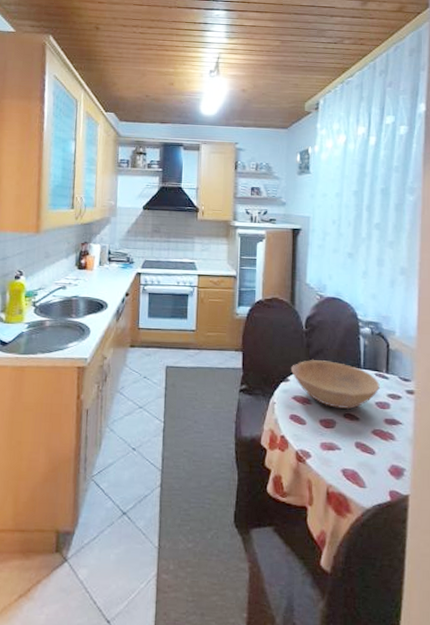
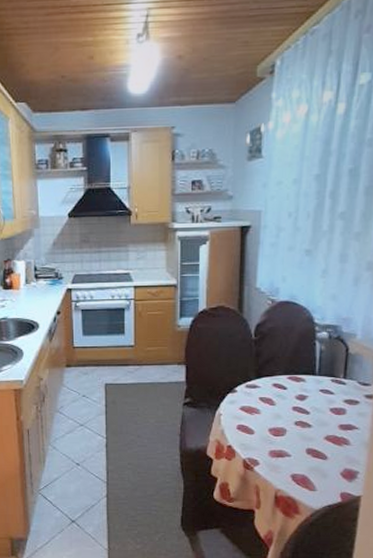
bowl: present [290,359,380,410] -> none [238,368,336,417]

